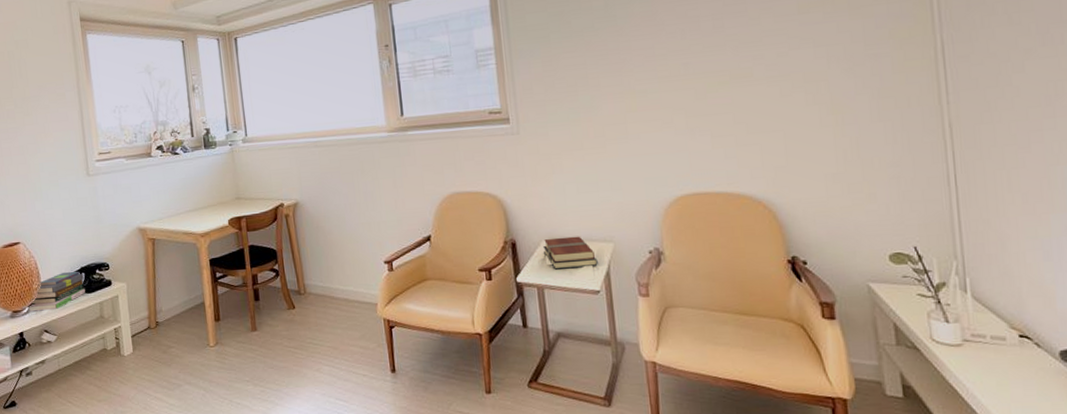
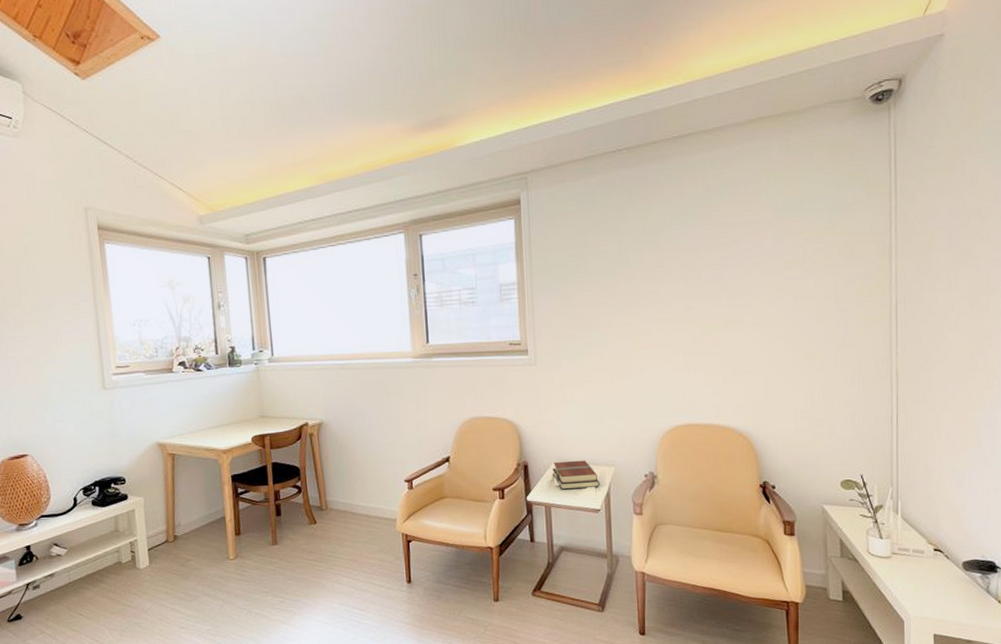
books: present [29,272,86,312] -> none [37,485,99,525]

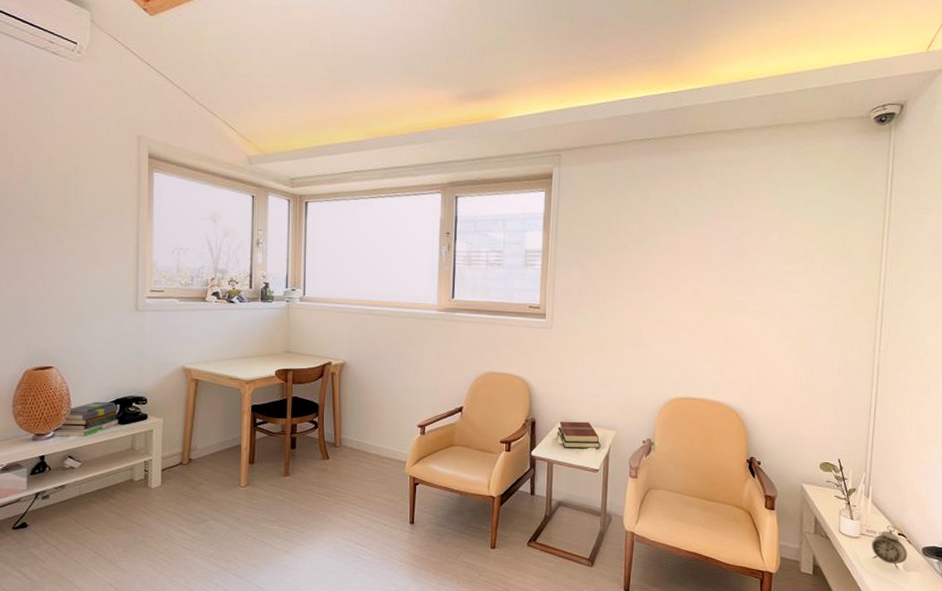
books: none [37,485,99,525] -> present [54,402,118,437]
alarm clock: none [905,541,947,589] -> present [871,525,908,570]

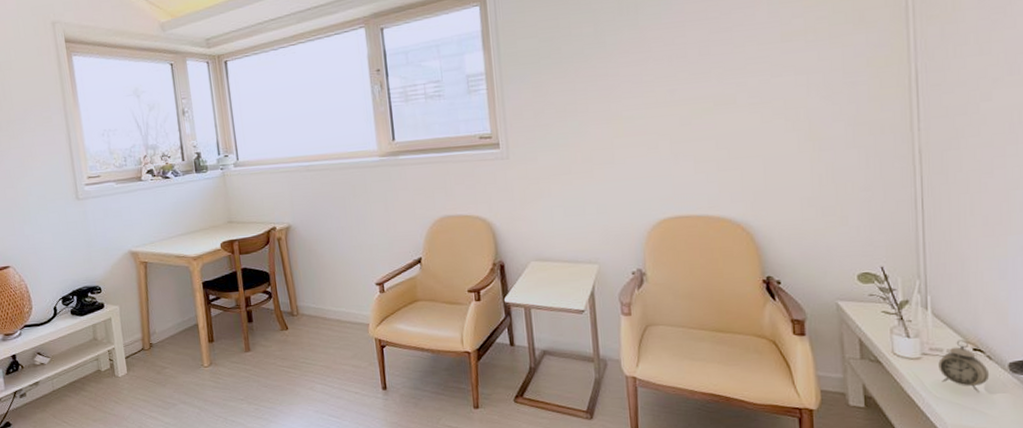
books: present [54,402,118,437] -> none [20,295,78,335]
books: present [558,421,601,449] -> none [531,258,583,290]

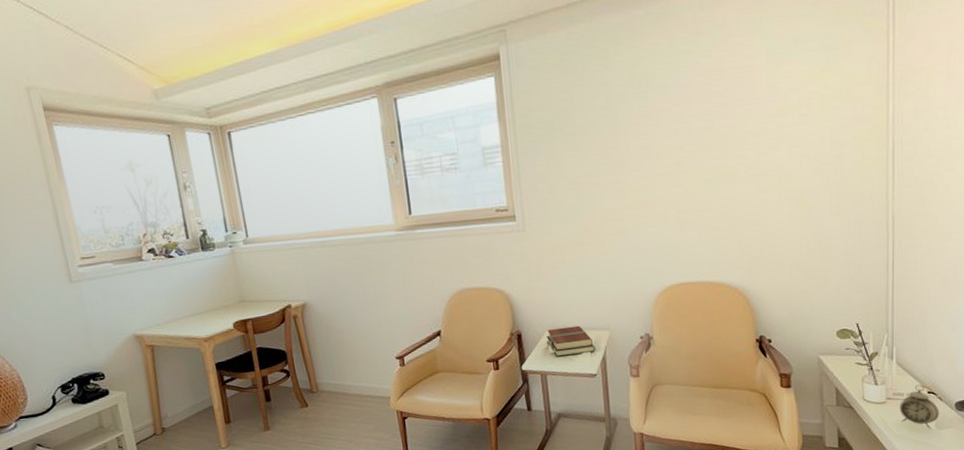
books: none [531,258,583,290] -> present [547,325,596,357]

